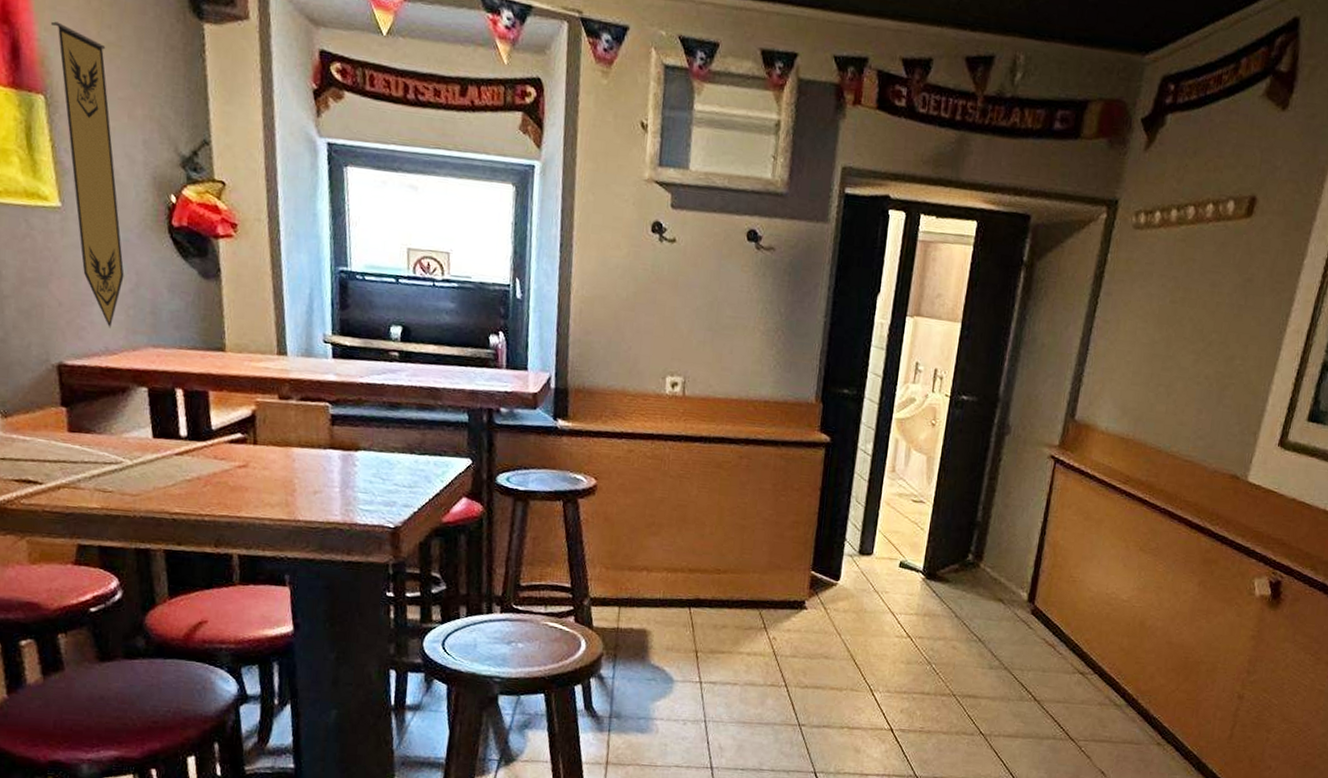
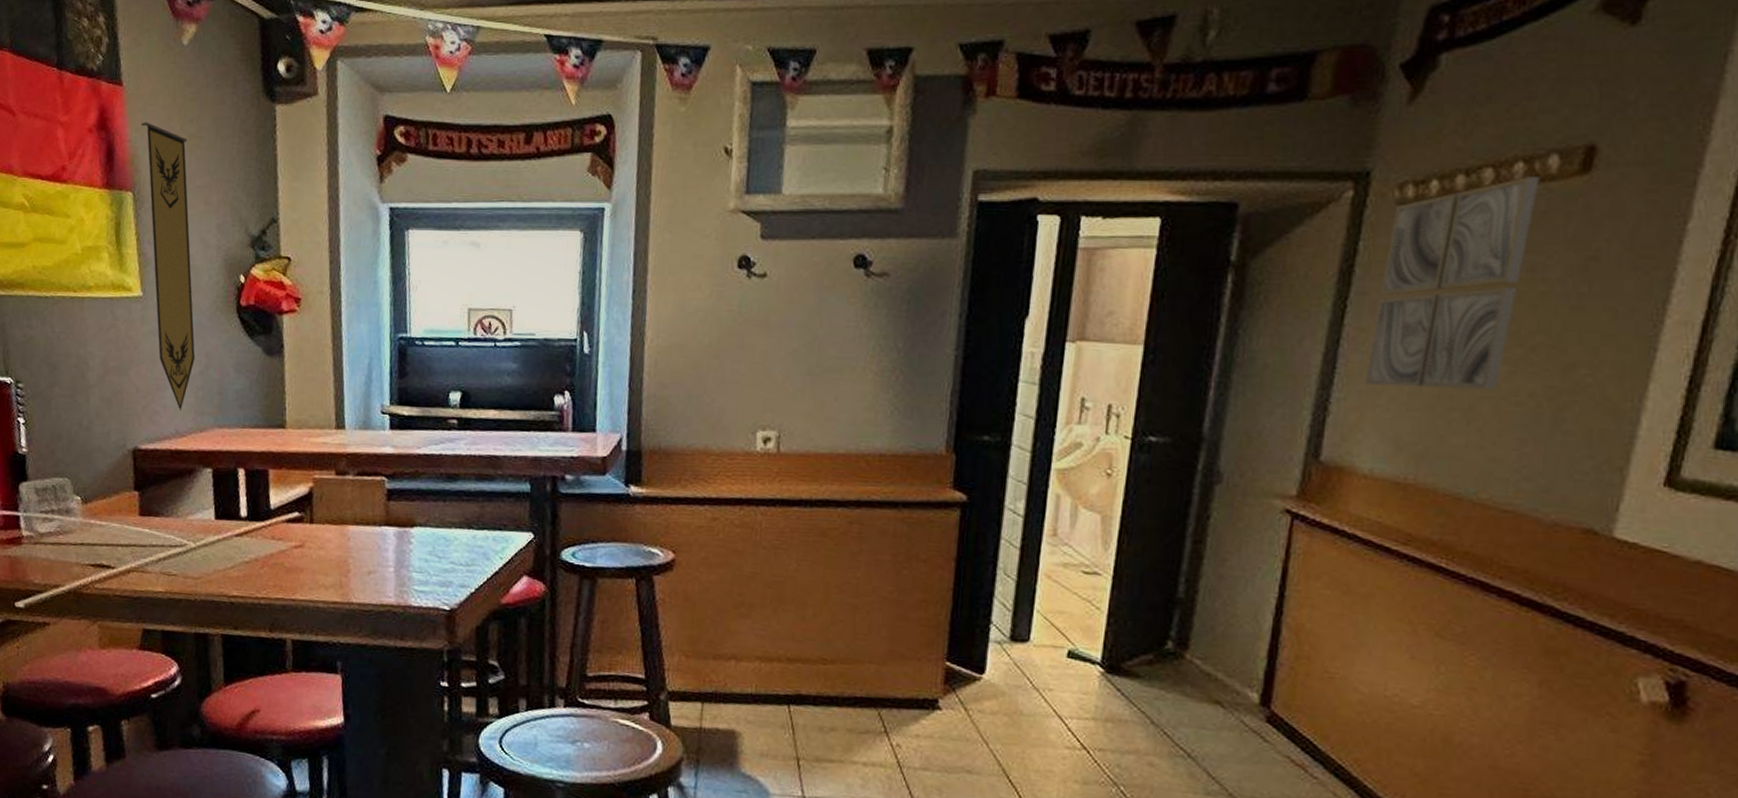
wall art: none [1106,215,1222,372] -> present [1364,177,1540,390]

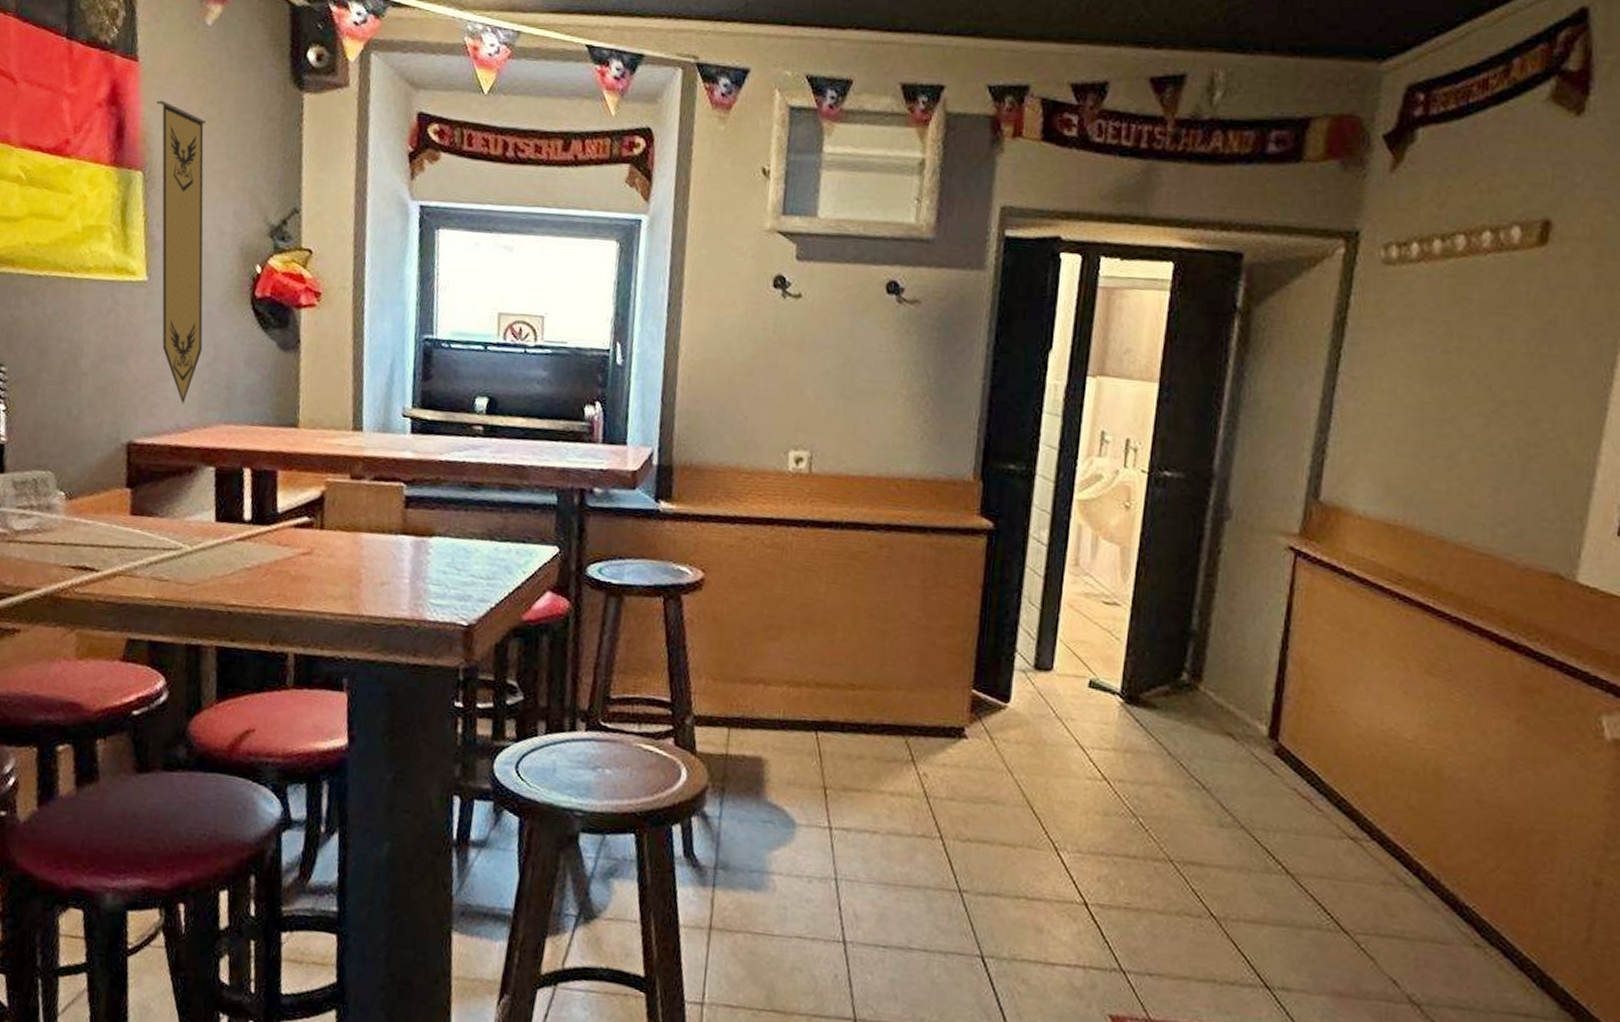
wall art: present [1364,177,1540,390] -> none [1357,245,1505,440]

